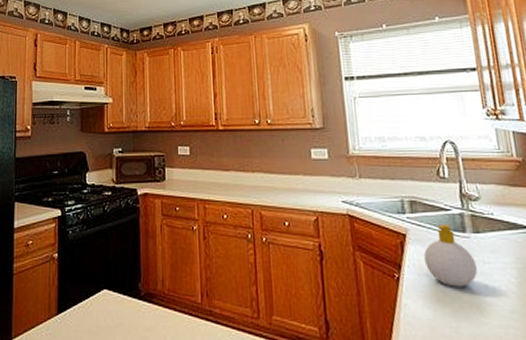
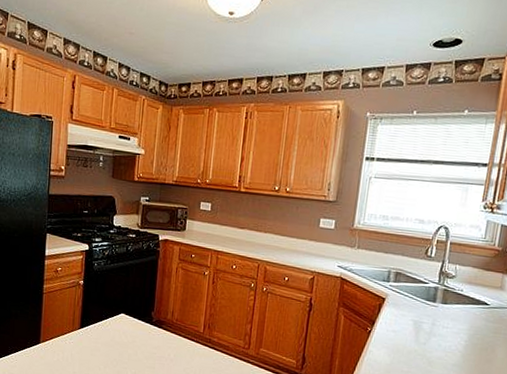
soap bottle: present [423,224,477,287] -> none [395,294,437,344]

